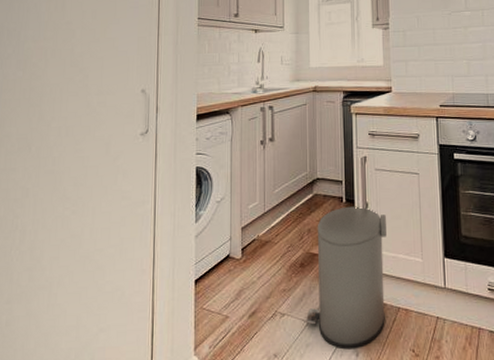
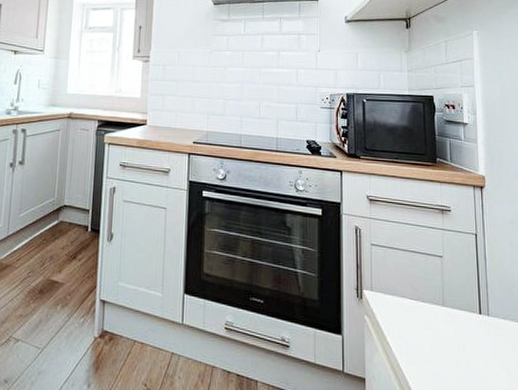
pedal bin: present [306,206,386,350] -> none [40,236,130,380]

